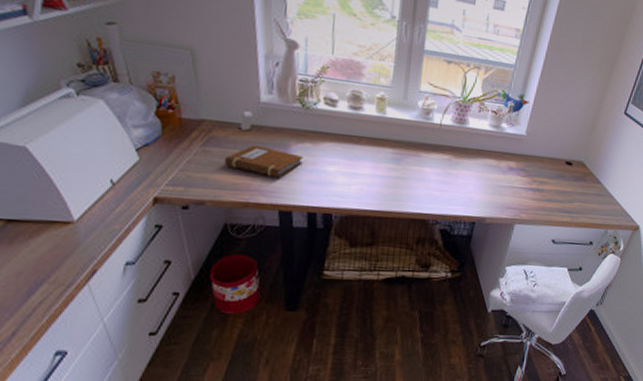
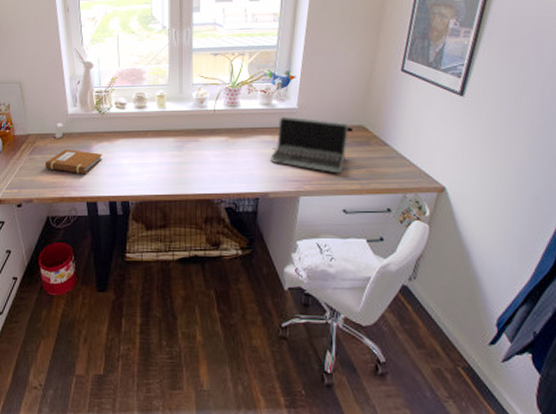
laptop: none [492,141,570,206] -> present [270,116,349,174]

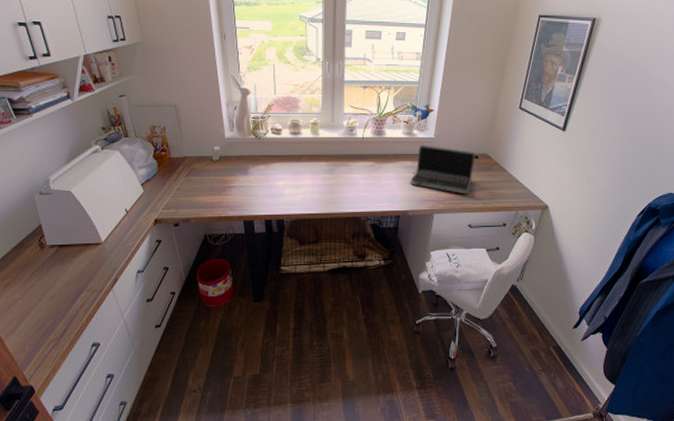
notebook: present [44,148,103,174] -> none [202,171,259,195]

